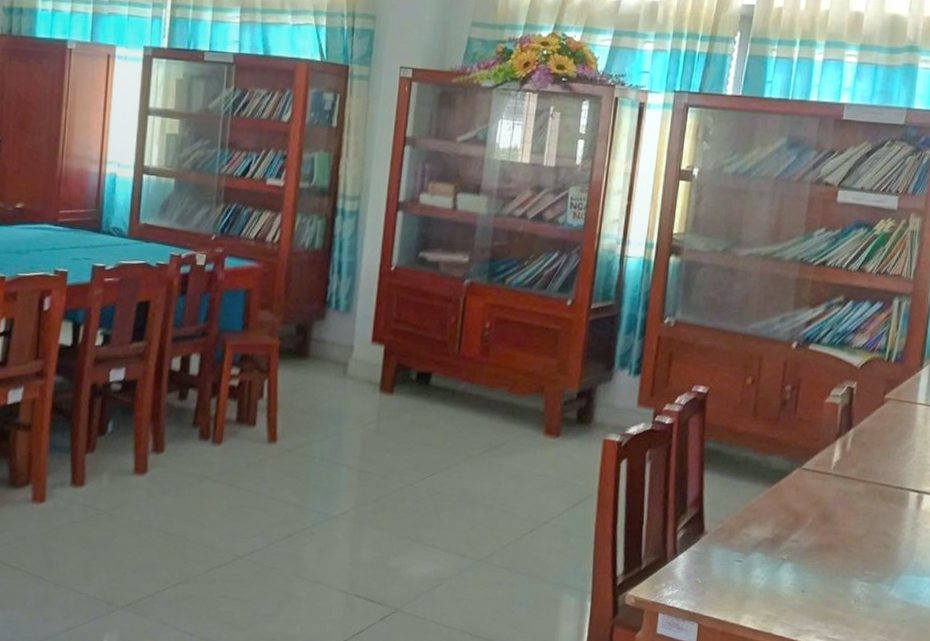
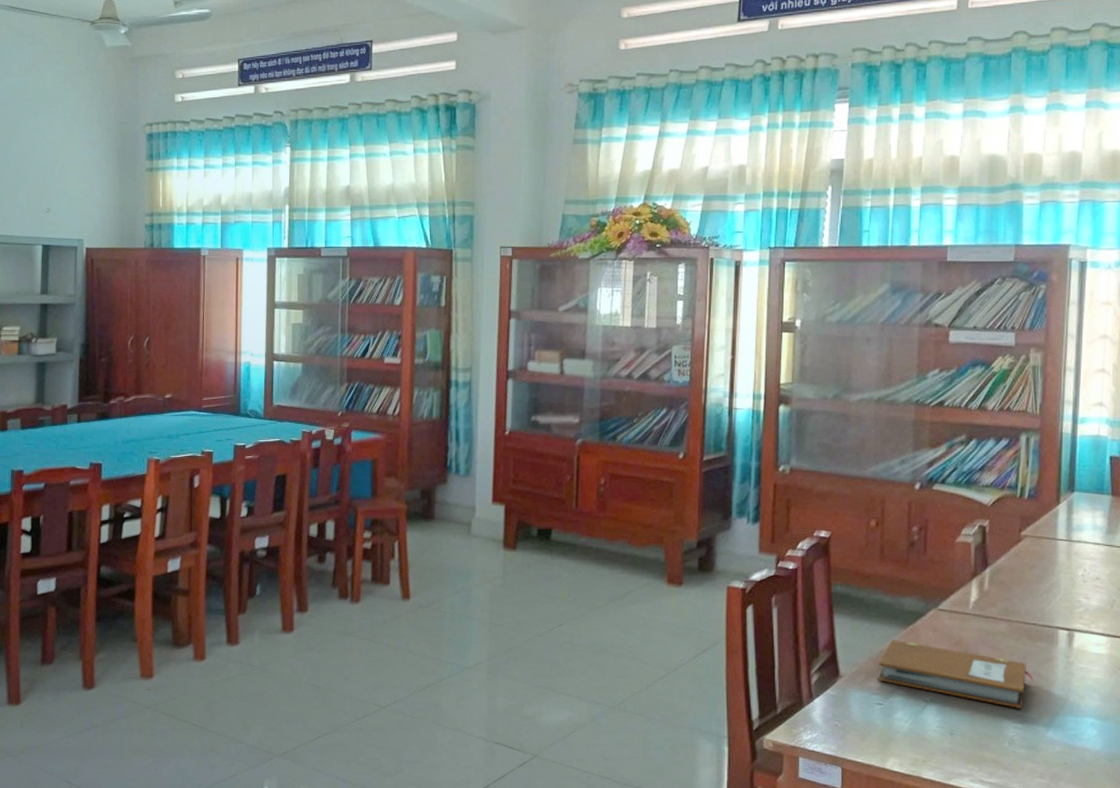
notebook: none [740,497,882,568] -> present [878,639,1033,709]

